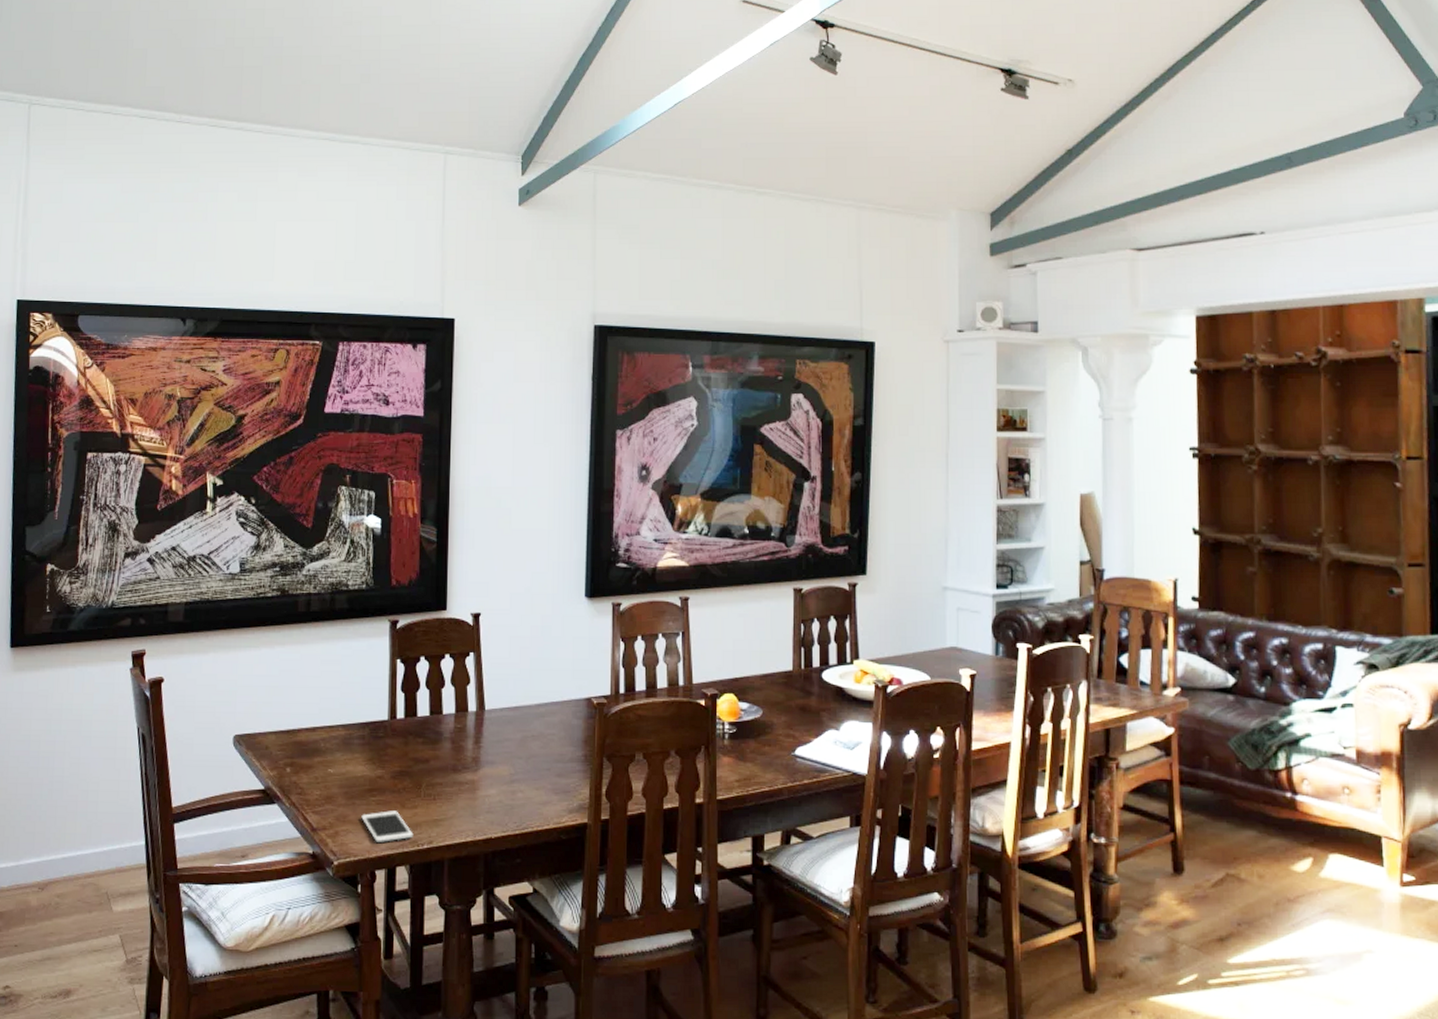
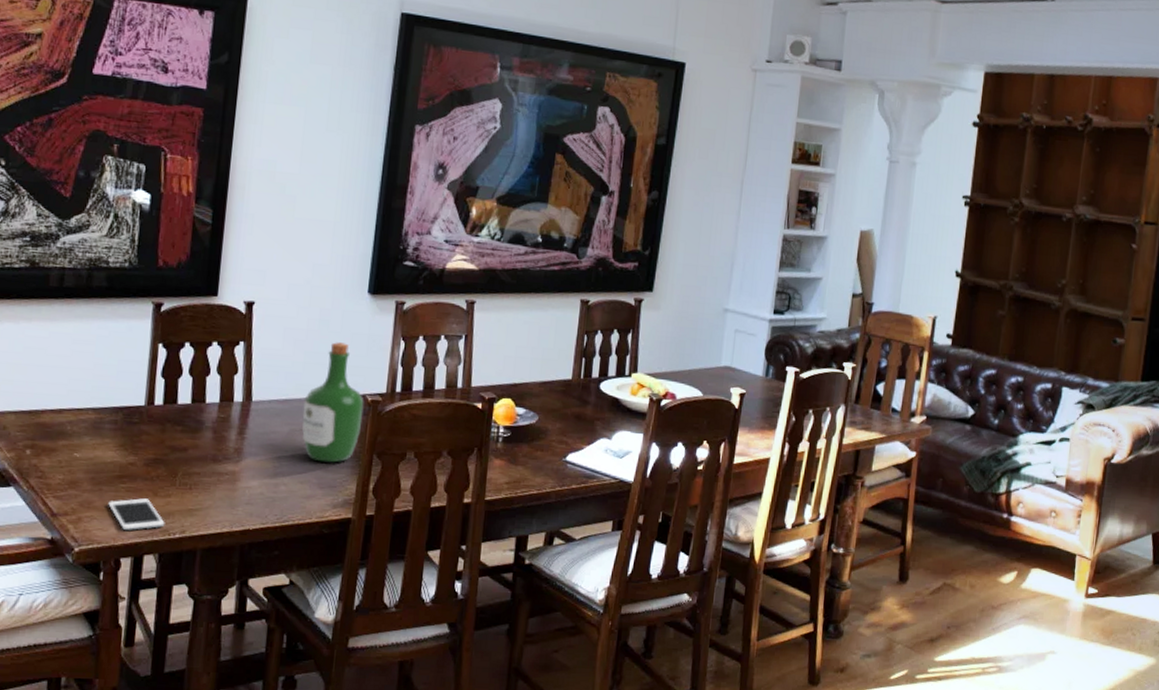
wine bottle: none [533,647,590,768] -> present [302,342,364,463]

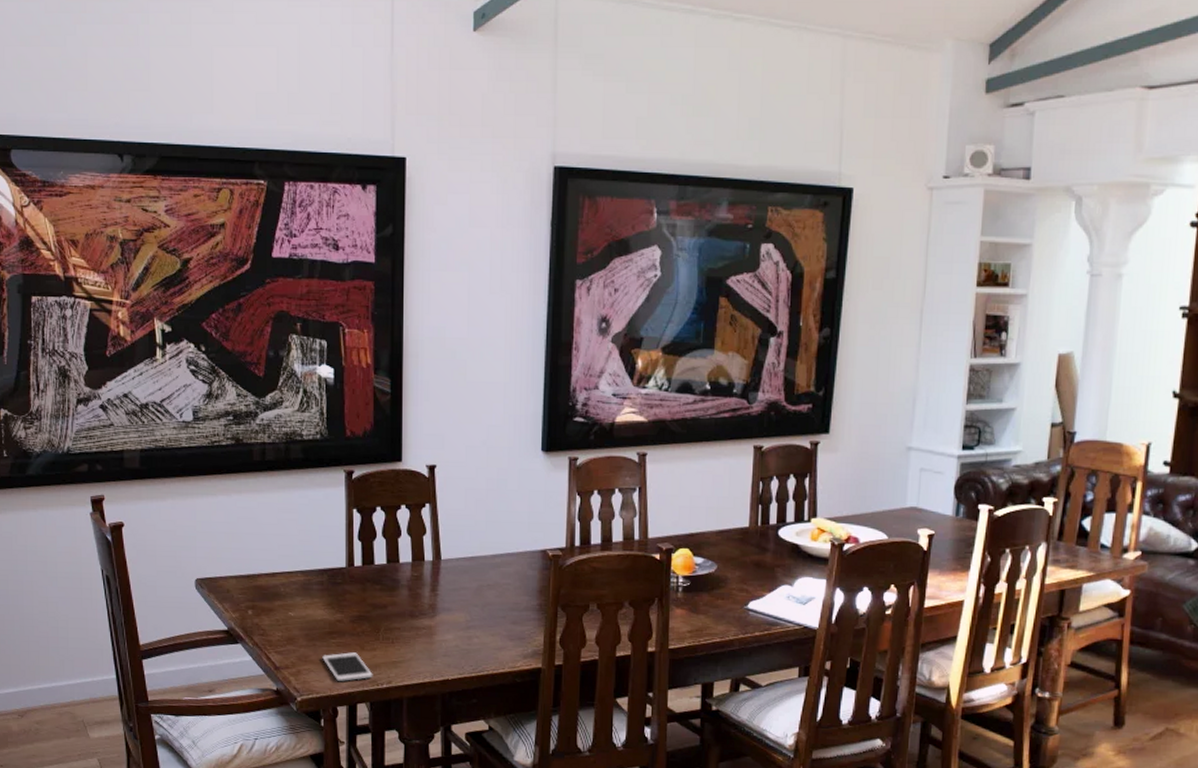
wine bottle: present [302,342,364,463] -> none [488,500,546,616]

